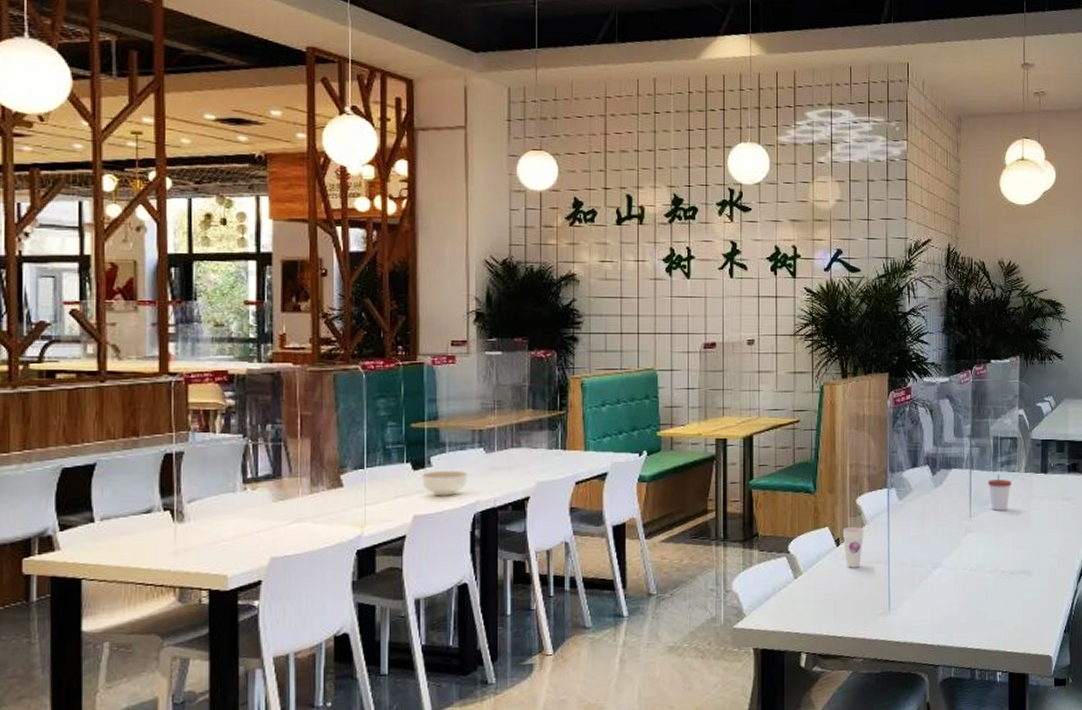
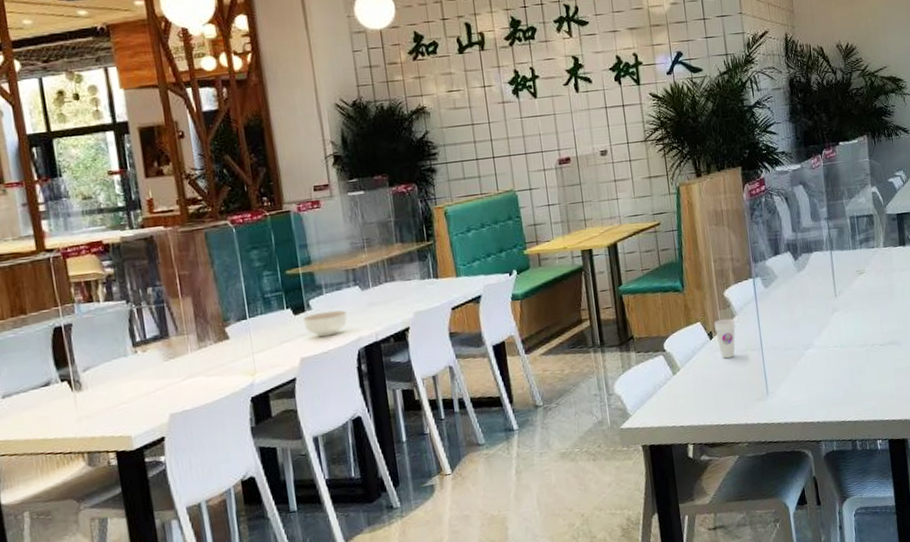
cup: present [987,474,1011,511] -> none [848,251,872,288]

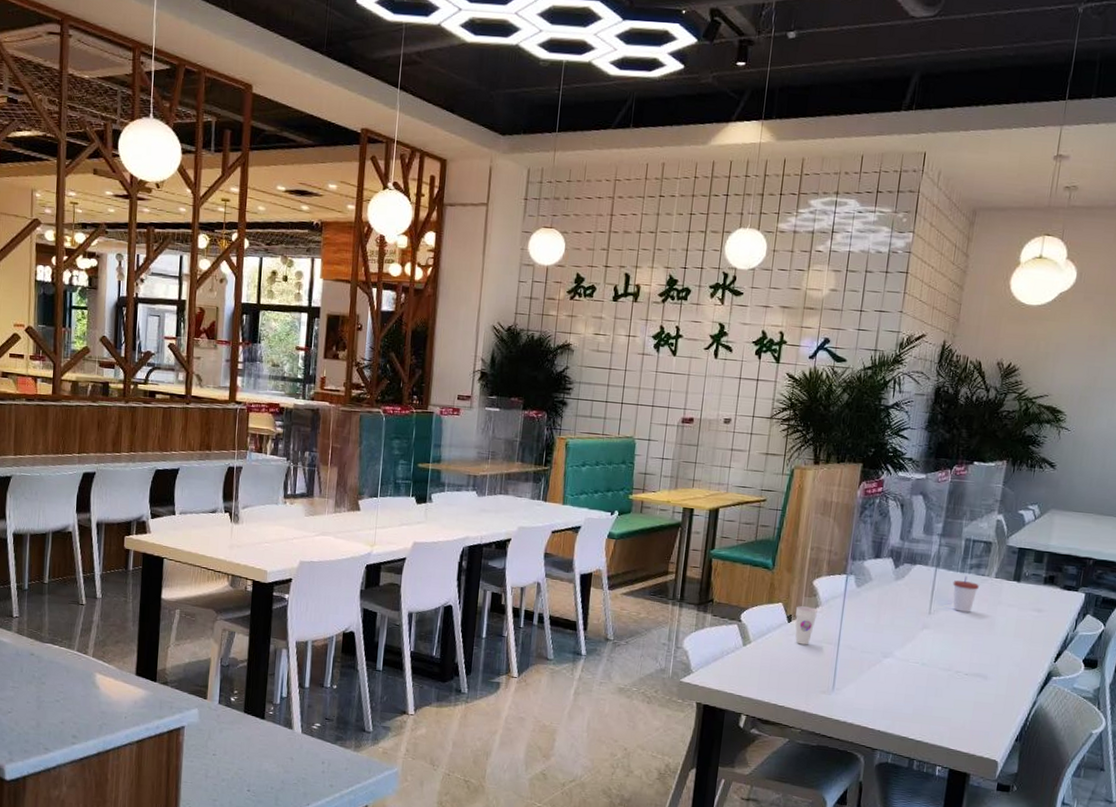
bowl: present [303,310,347,338] -> none [423,506,461,530]
cup: none [848,251,872,288] -> present [952,575,979,613]

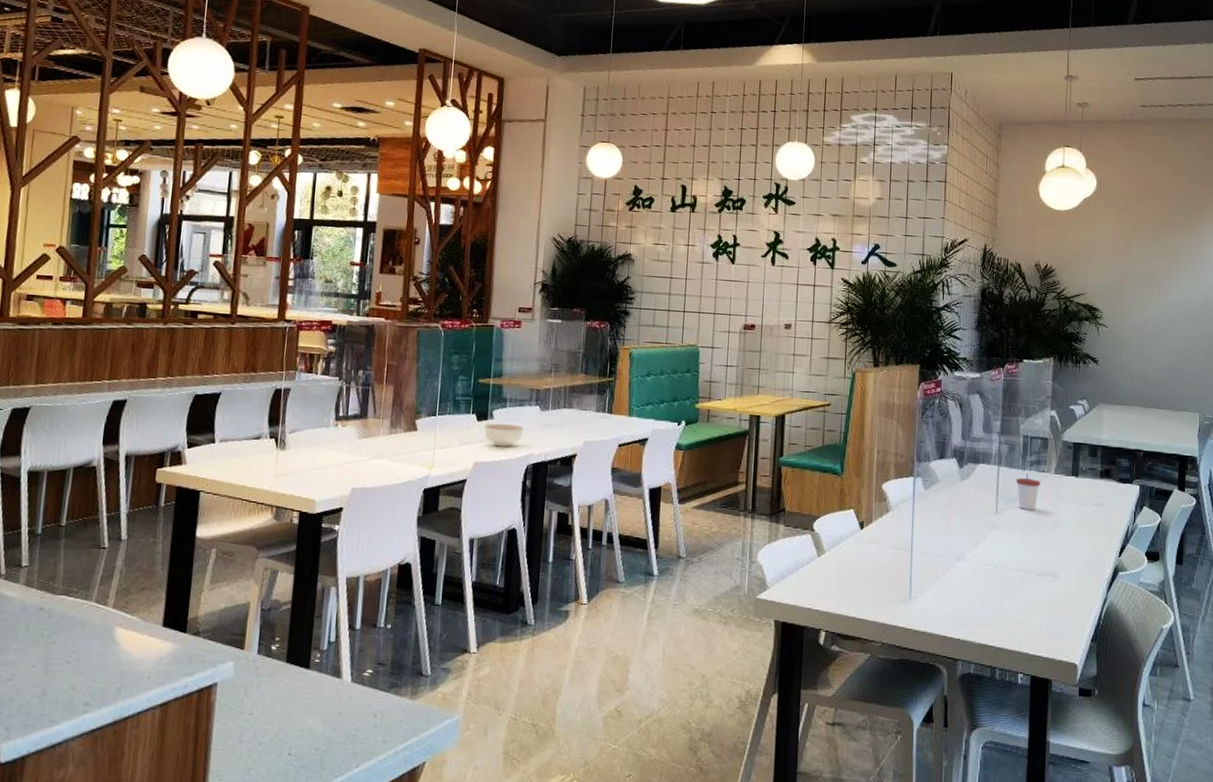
bowl: none [423,506,461,530] -> present [484,423,524,447]
cup: present [795,606,818,645] -> none [866,511,888,552]

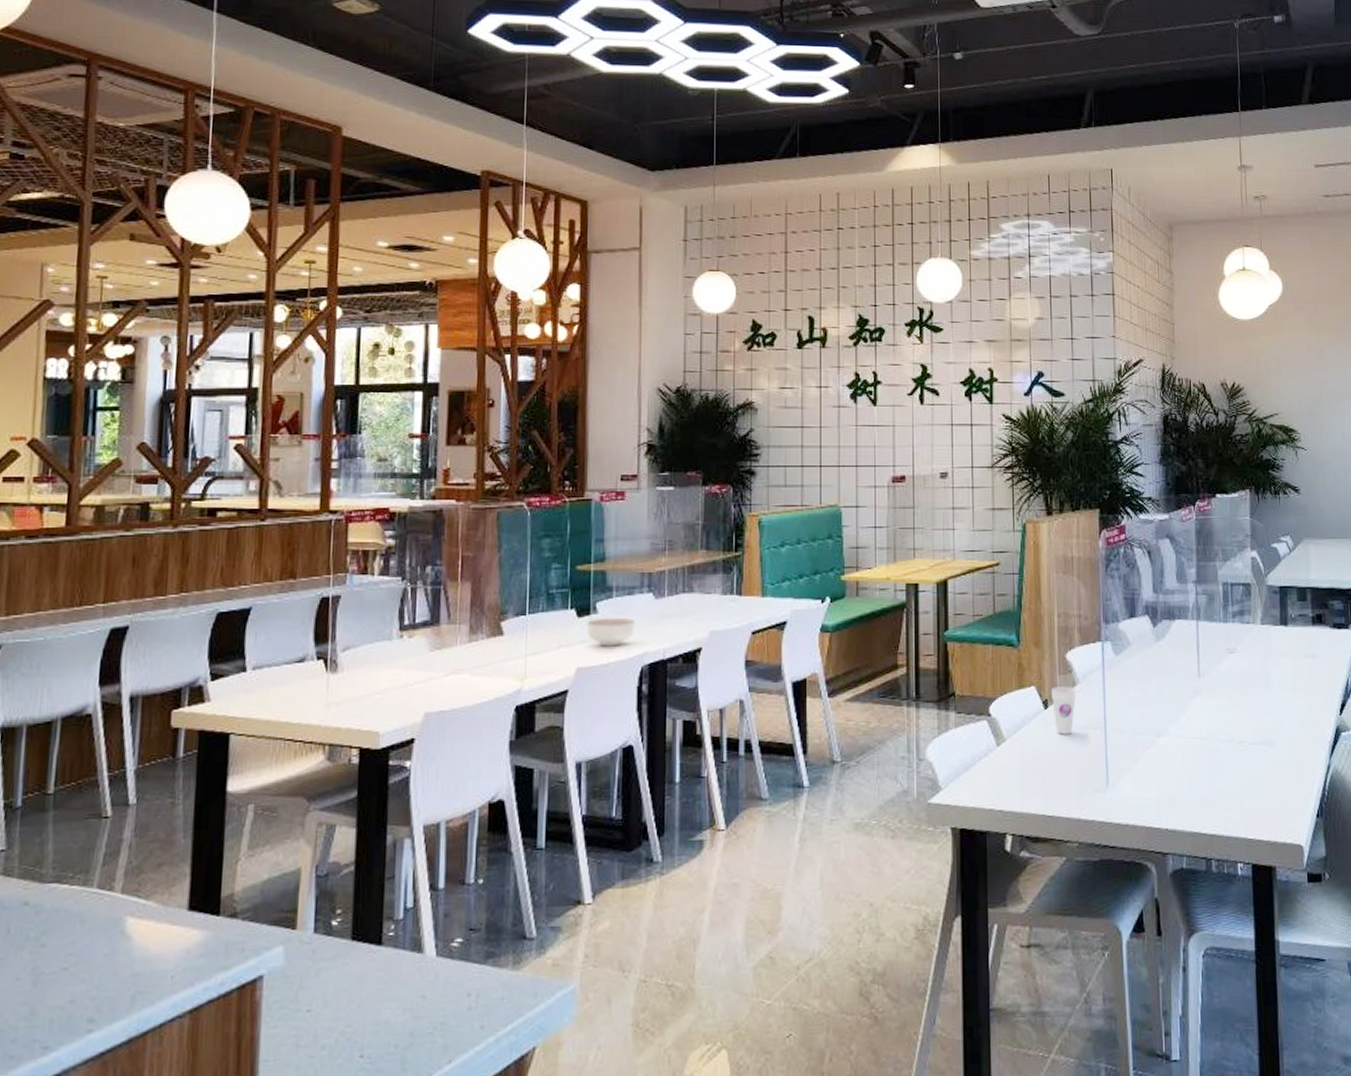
cup: none [866,511,888,552] -> present [1050,687,1076,735]
cup: present [1015,473,1040,510] -> none [1218,626,1246,669]

